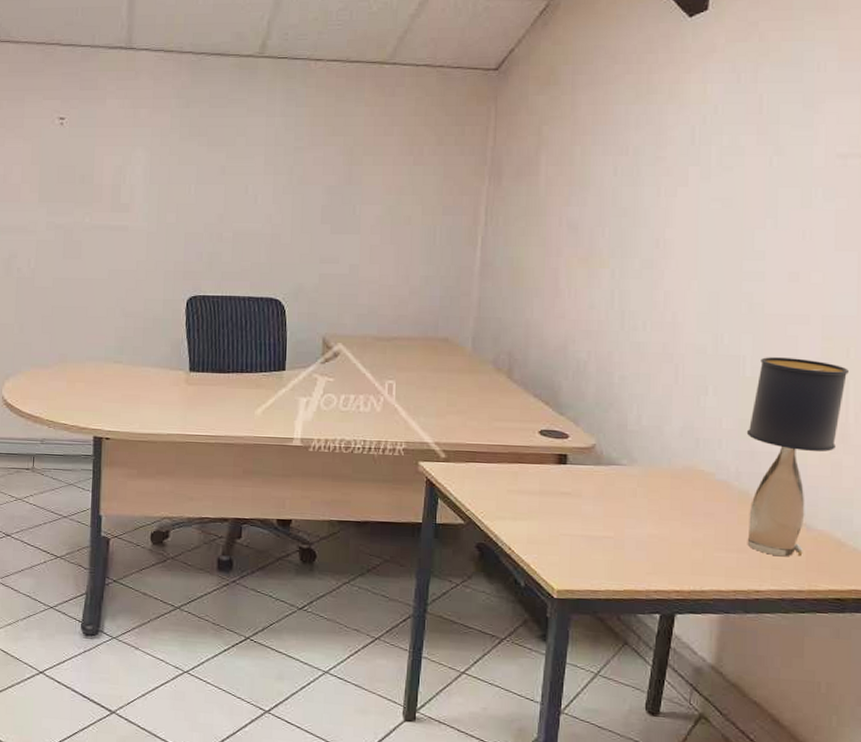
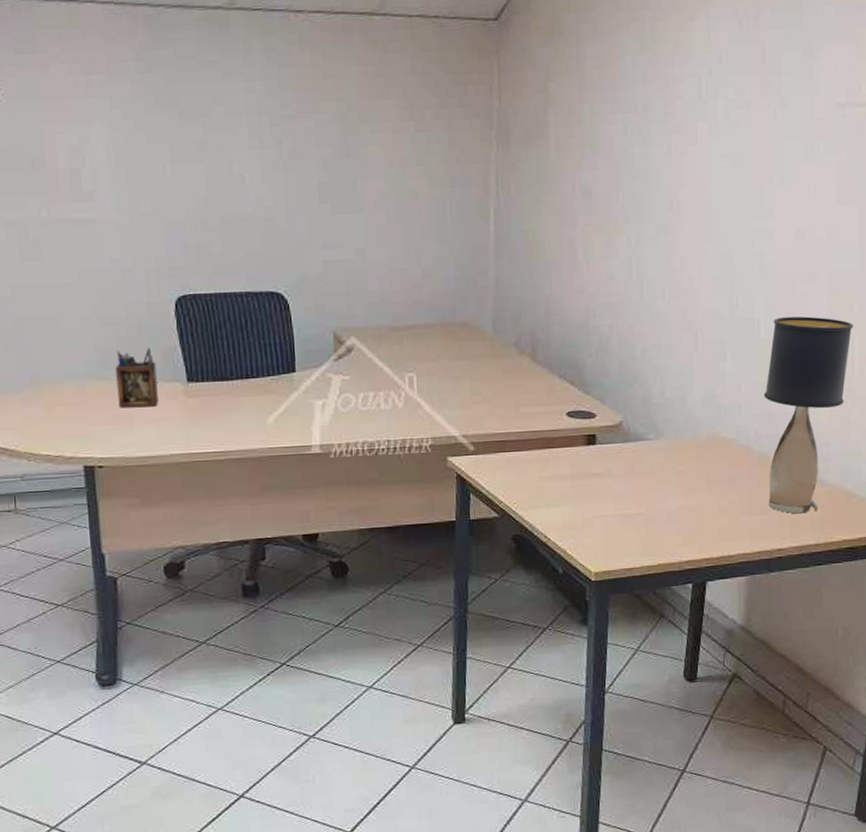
desk organizer: none [129,339,164,391] -> present [115,347,159,407]

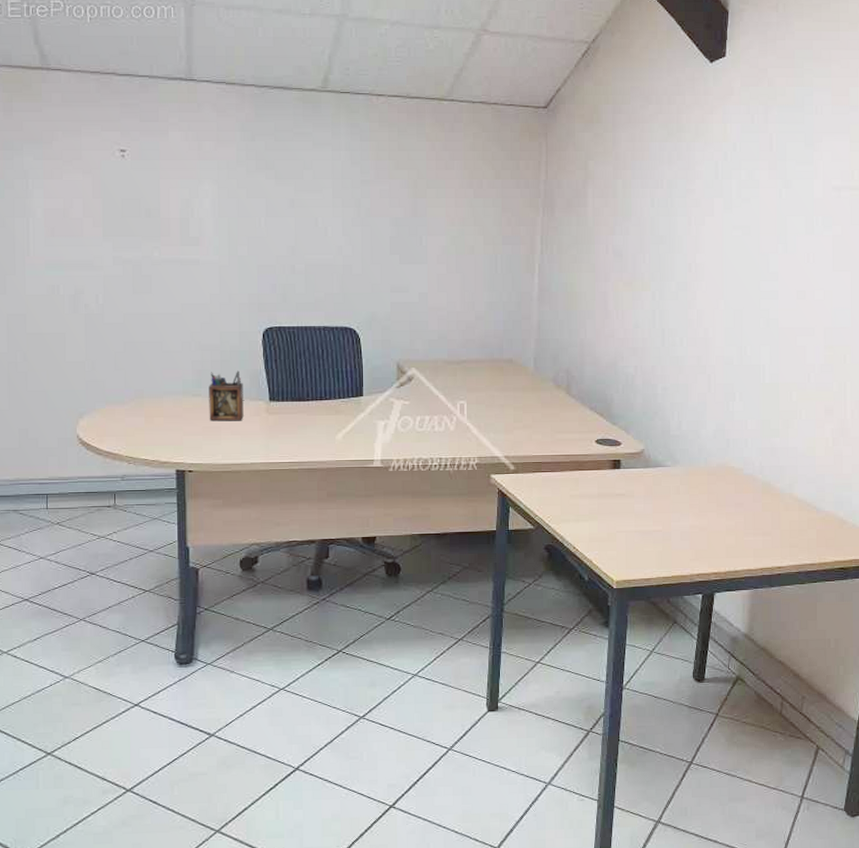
table lamp: present [763,316,853,514] -> none [767,365,846,536]

